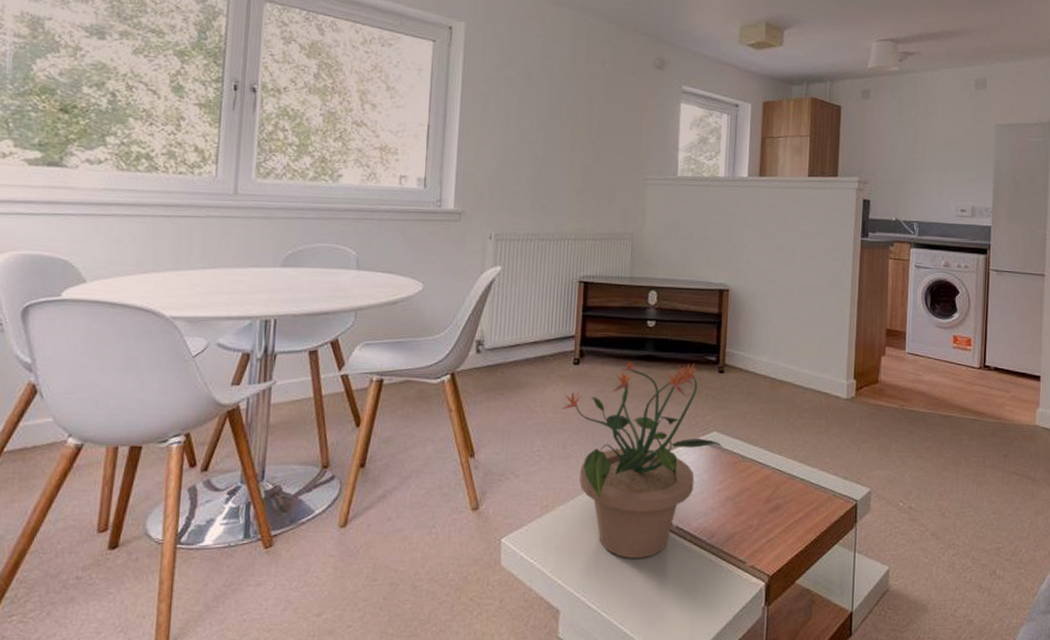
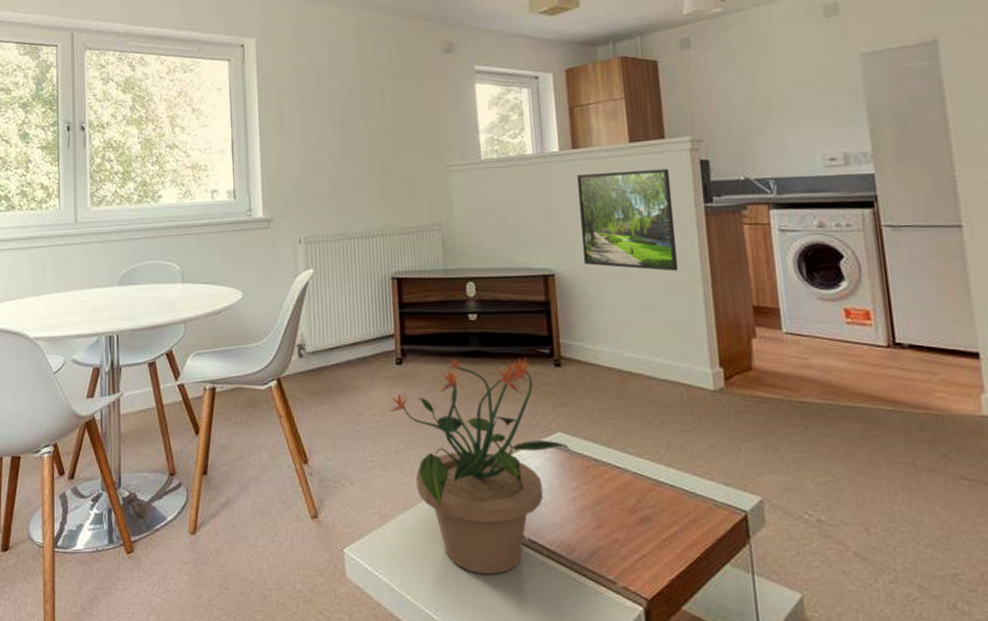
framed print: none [755,201,837,295] -> present [577,168,679,271]

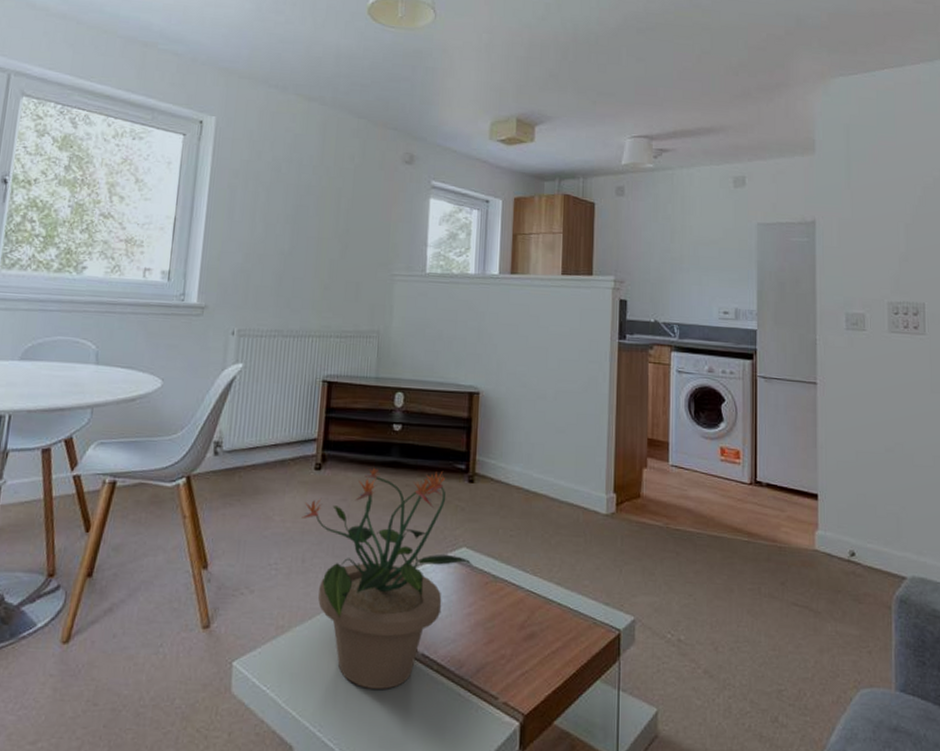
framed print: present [577,168,679,271] -> none [507,299,593,400]

